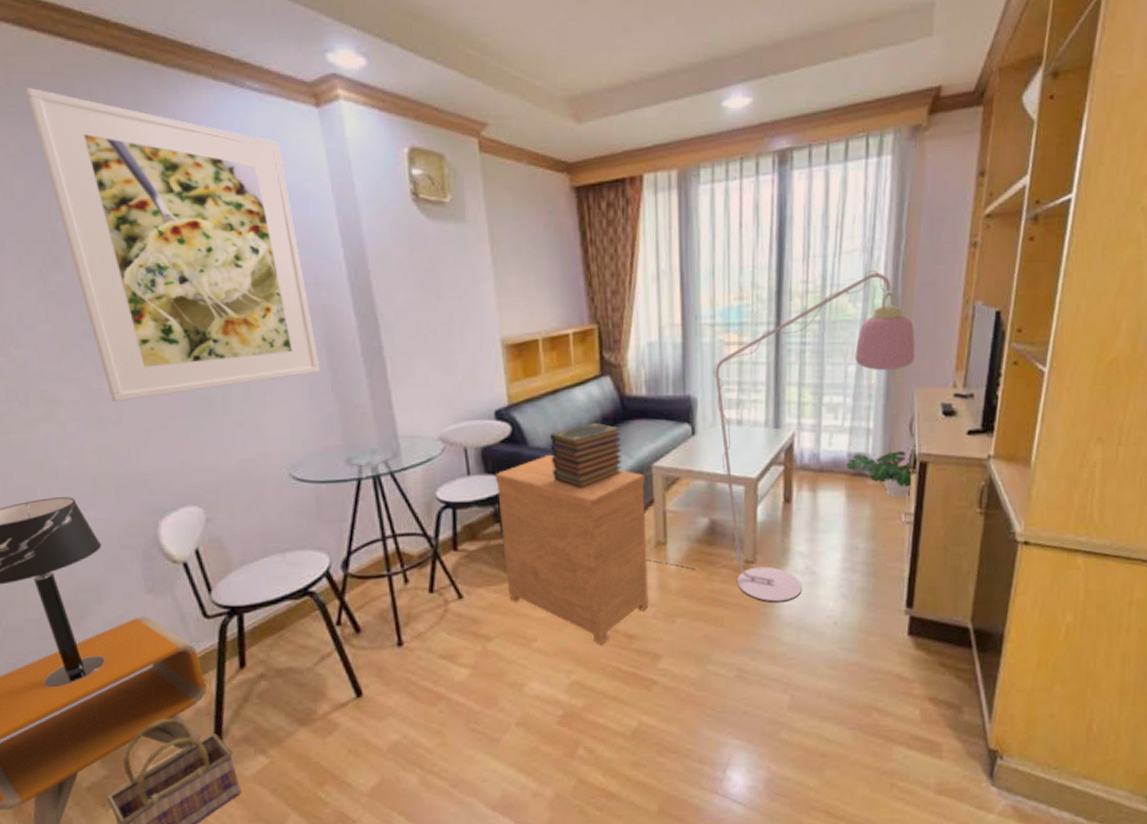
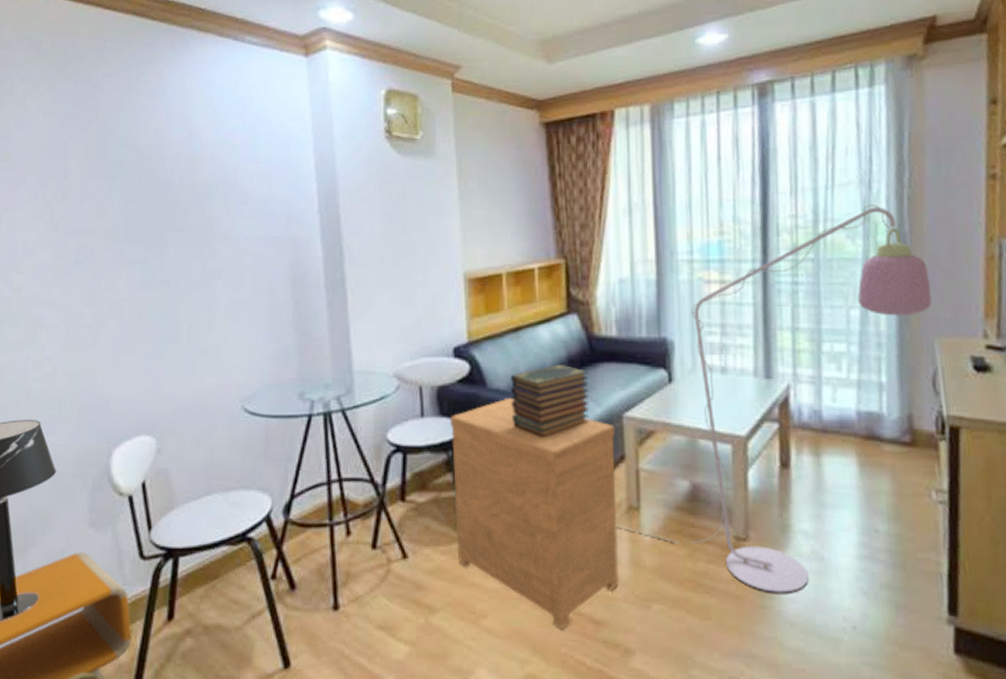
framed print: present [26,87,321,401] -> none [65,48,284,326]
potted plant: present [845,451,913,499] -> none [855,412,943,471]

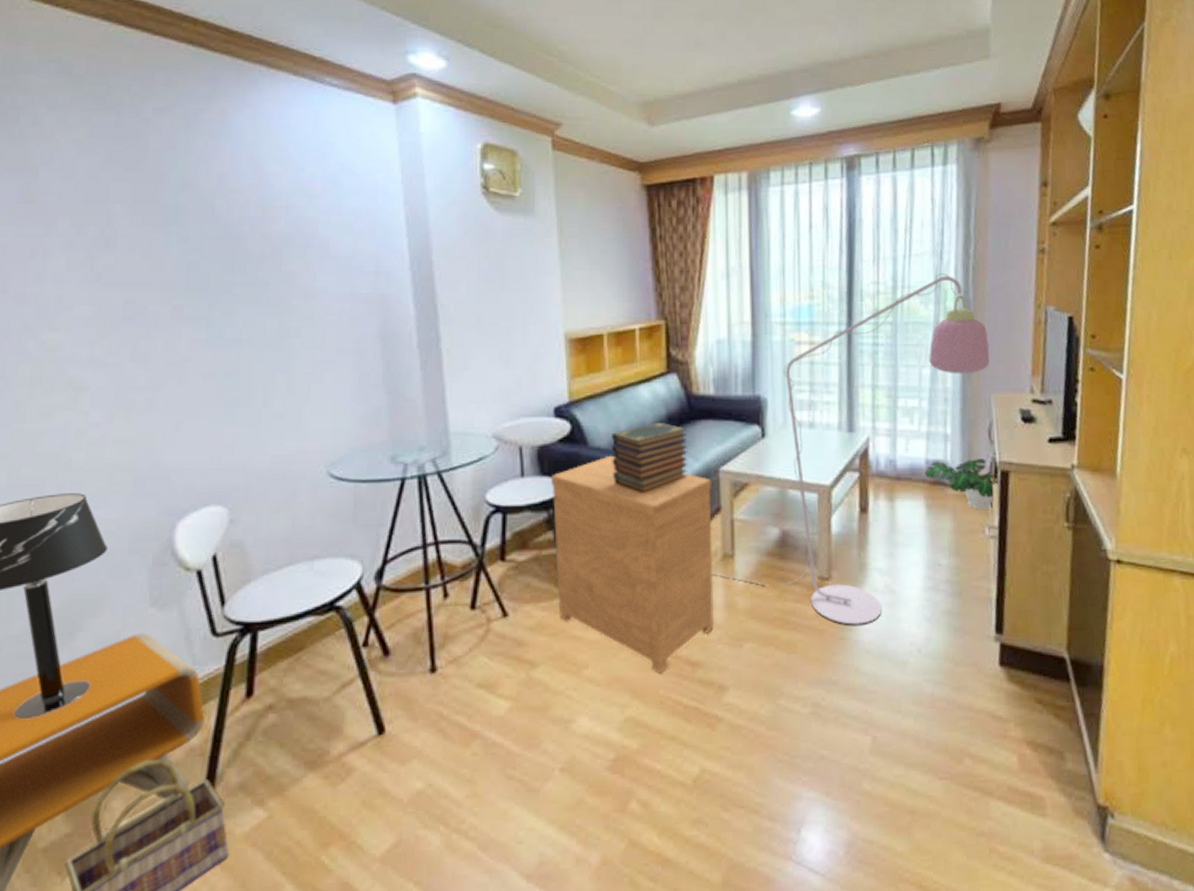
potted plant: none [855,412,943,471] -> present [923,459,995,511]

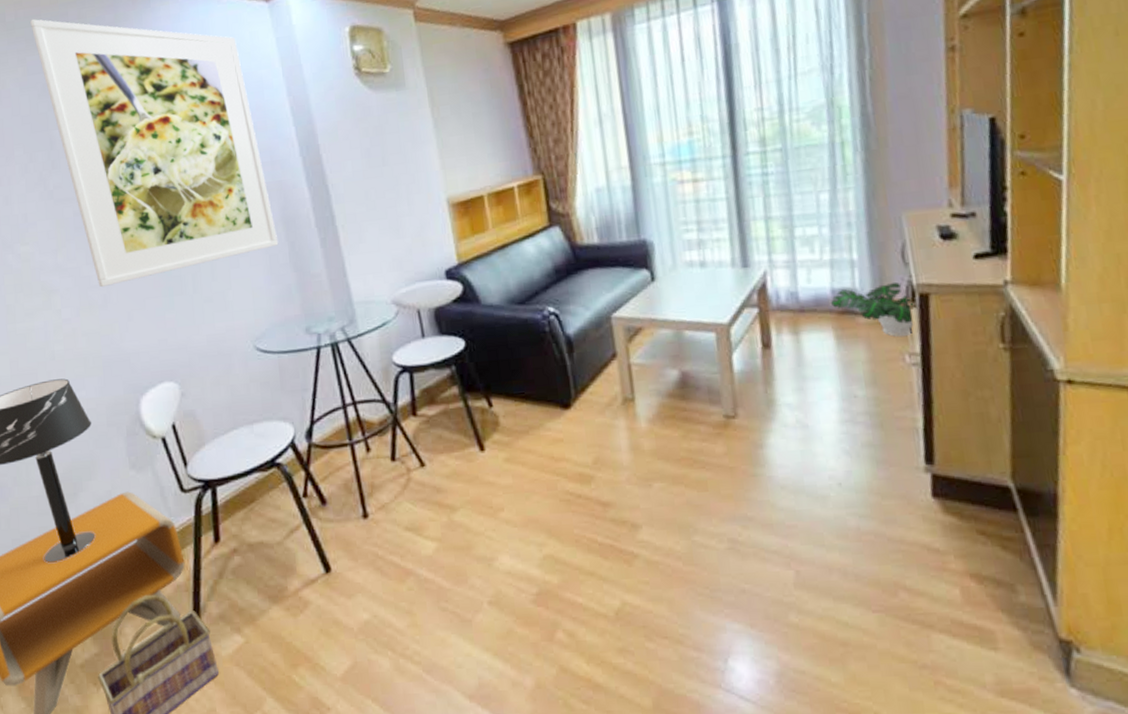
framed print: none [104,76,373,389] -> present [30,19,279,287]
nightstand: present [550,455,714,674] -> none [449,311,621,514]
book stack: present [612,421,688,493] -> none [502,274,580,345]
floor lamp: present [711,273,990,625] -> none [613,88,898,462]

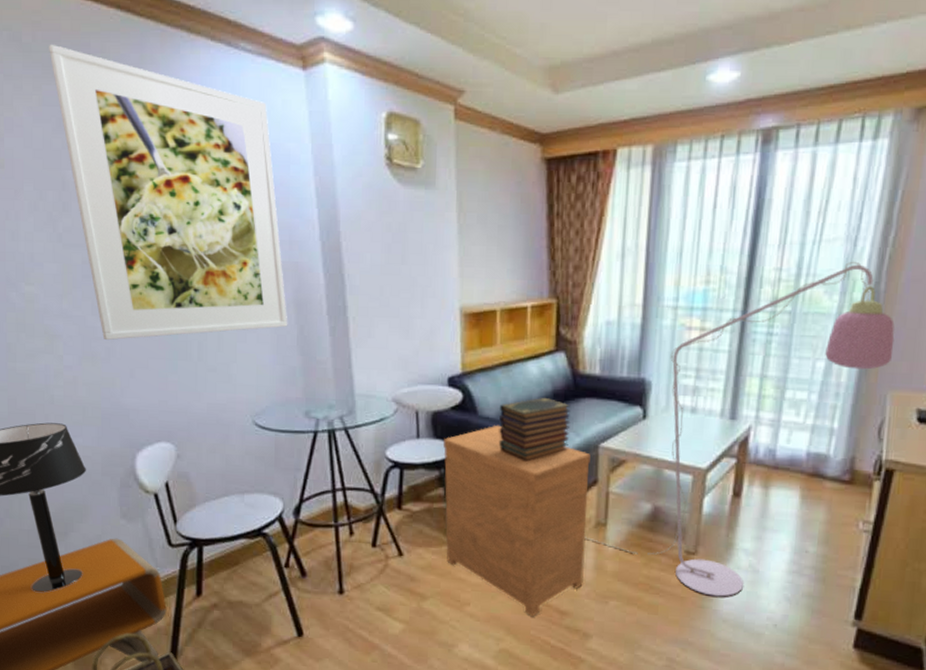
nightstand: none [449,311,621,514] -> present [442,425,591,617]
book stack: none [502,274,580,345] -> present [499,397,571,462]
floor lamp: none [613,88,898,462] -> present [584,261,895,597]
potted plant: present [830,282,914,337] -> none [803,454,877,506]

